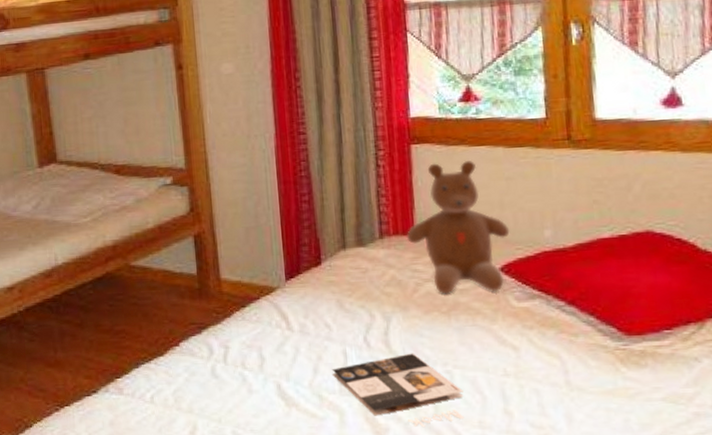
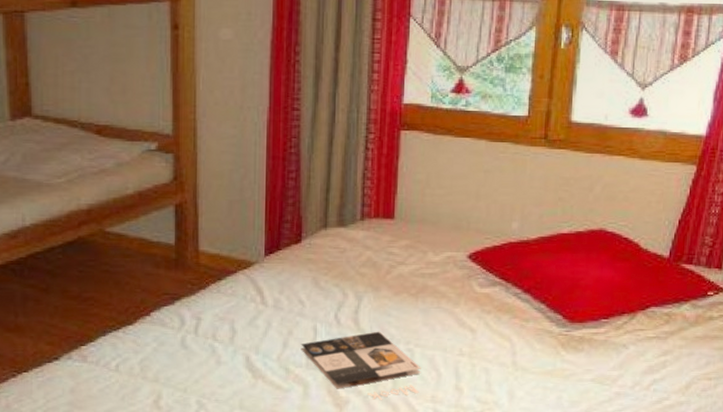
stuffed bear: present [407,161,510,293] -> none [387,151,482,278]

